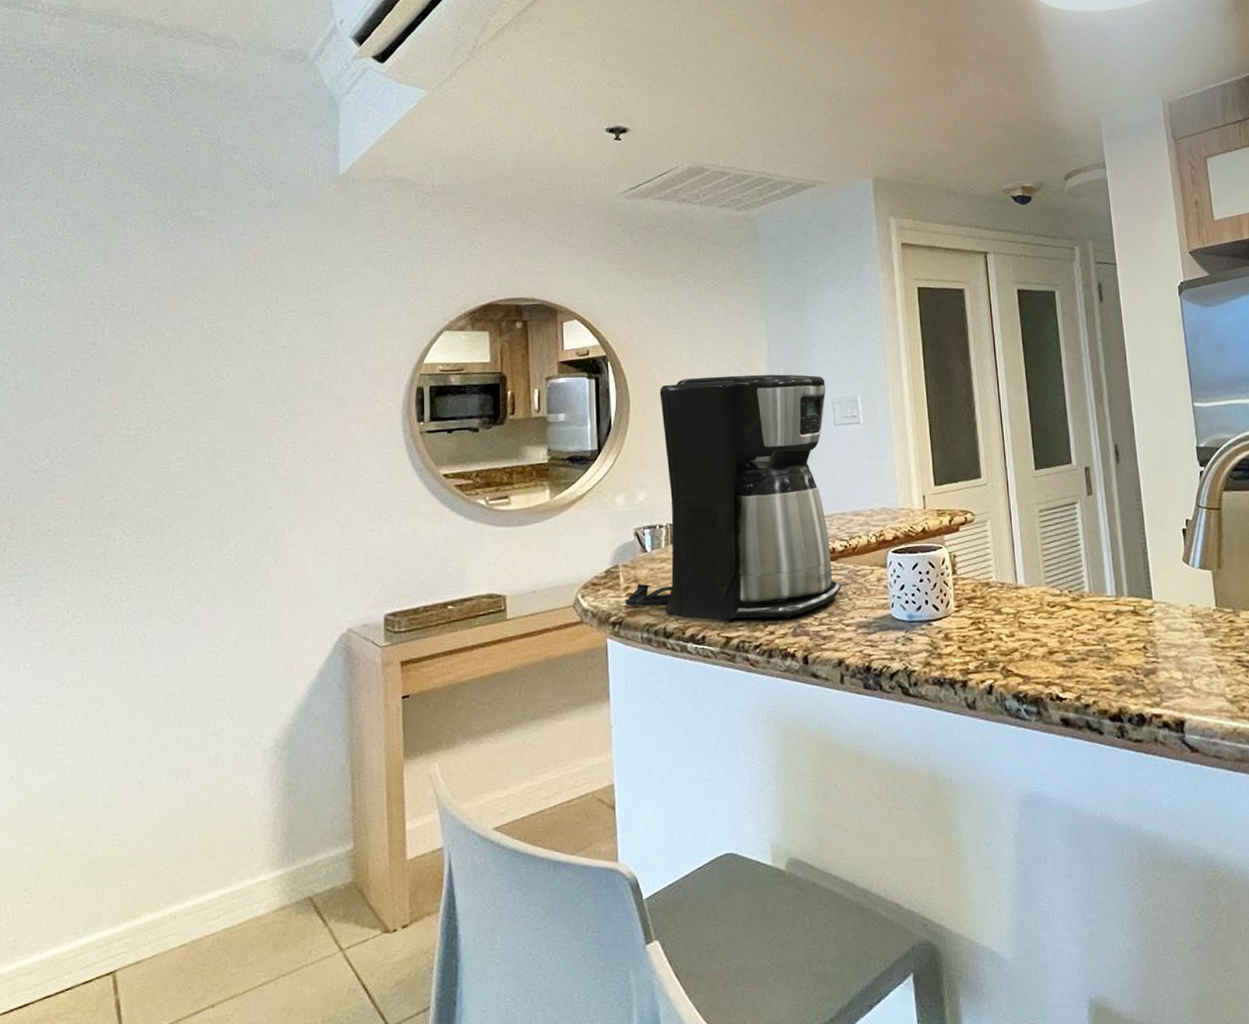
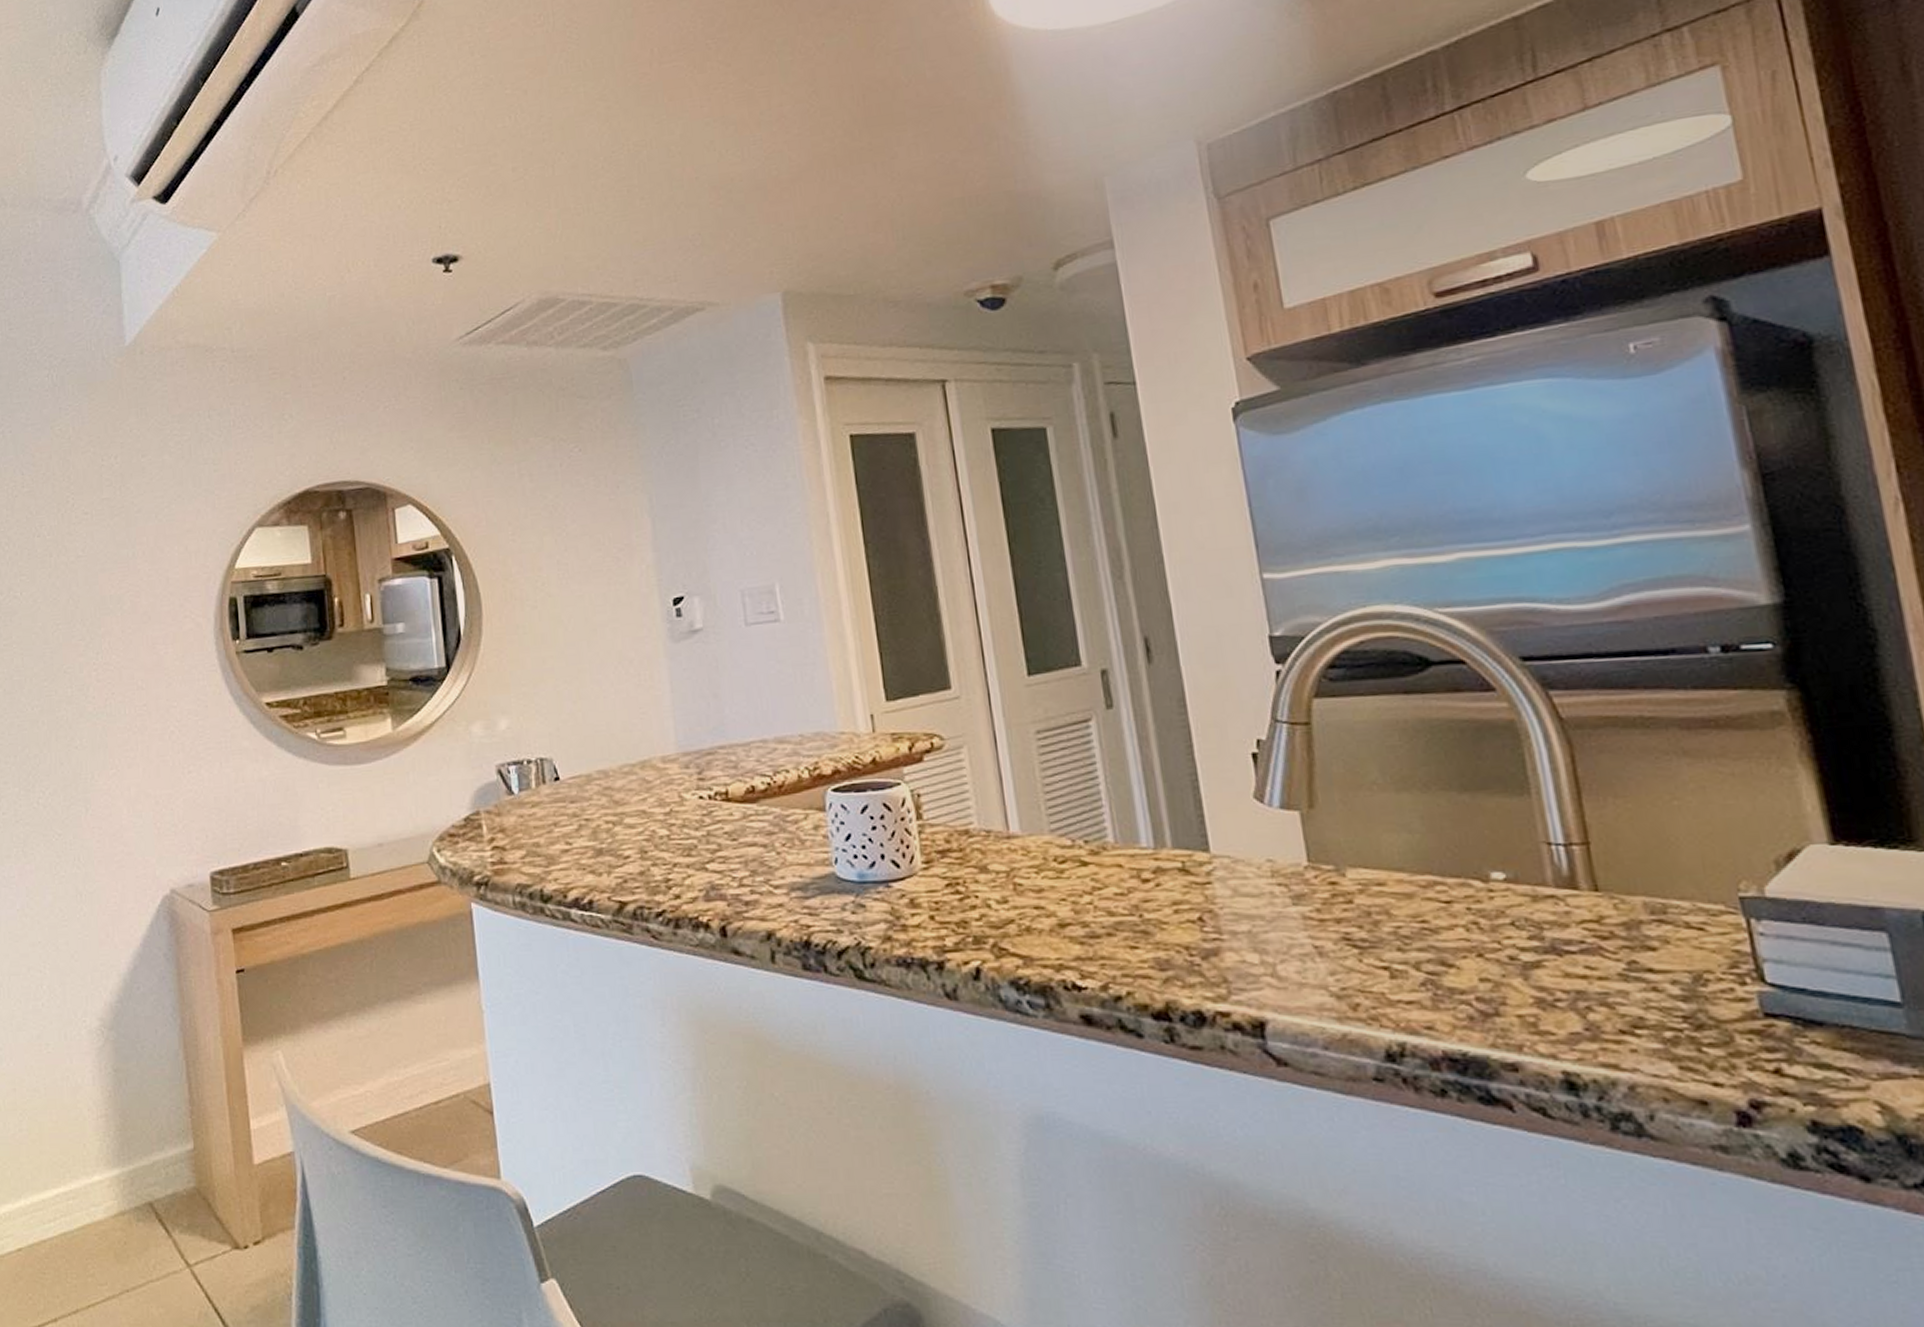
coffee maker: present [625,374,842,621] -> none [490,560,767,881]

